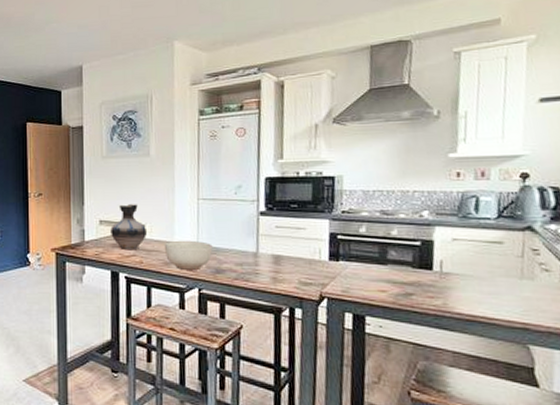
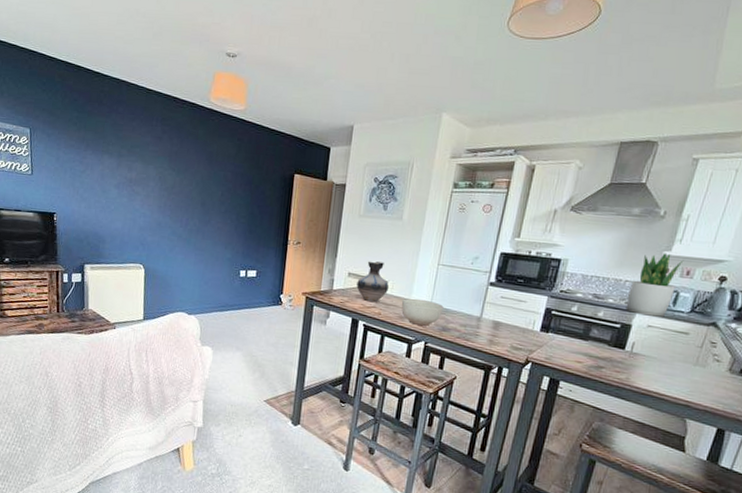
planter: none [420,155,474,228] -> present [625,253,684,317]

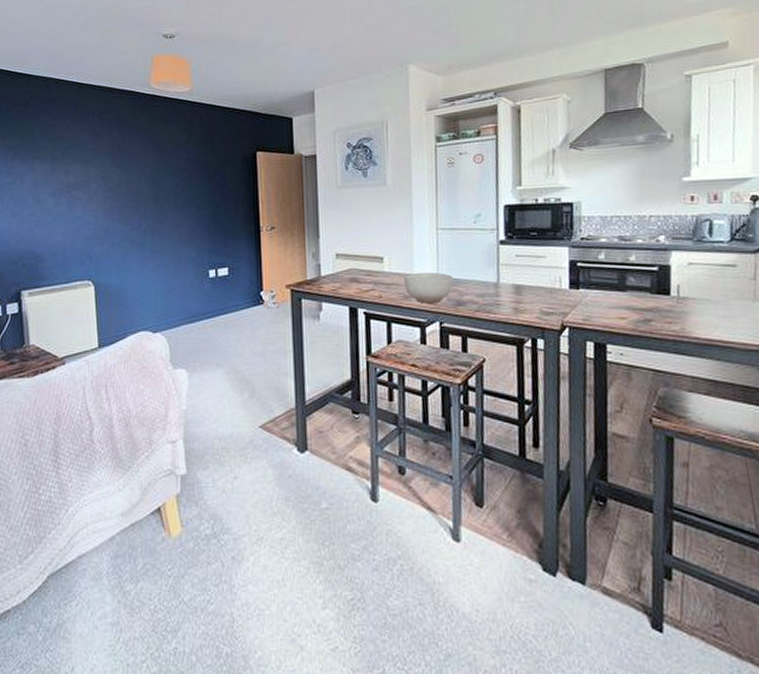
ceramic jug: present [356,261,389,303] -> none [348,236,386,285]
planter: present [625,253,684,317] -> none [656,179,707,252]

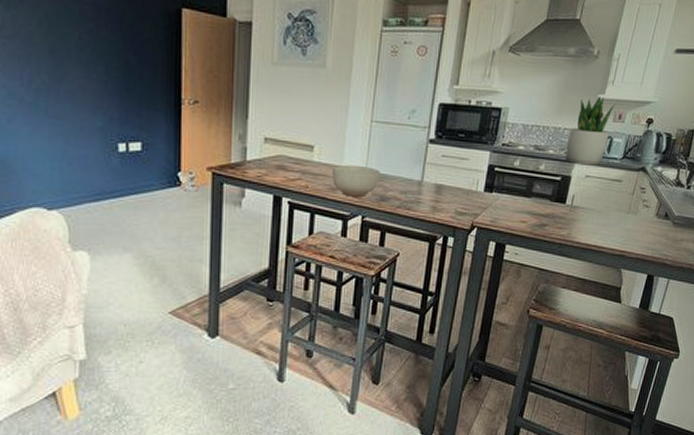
planter: none [656,179,707,252] -> present [565,96,616,166]

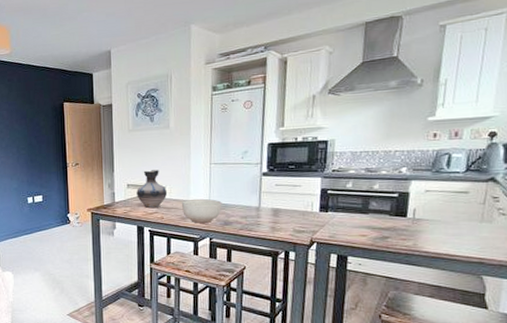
ceramic jug: none [276,121,316,174] -> present [136,170,168,209]
planter: present [565,96,616,166] -> none [400,118,450,181]

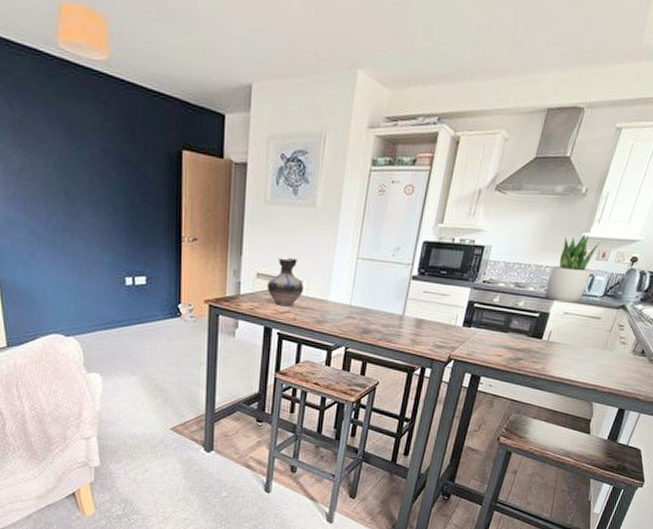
bowl: present [181,198,222,223] -> none [318,299,364,329]
planter: none [400,118,450,181] -> present [545,234,601,303]

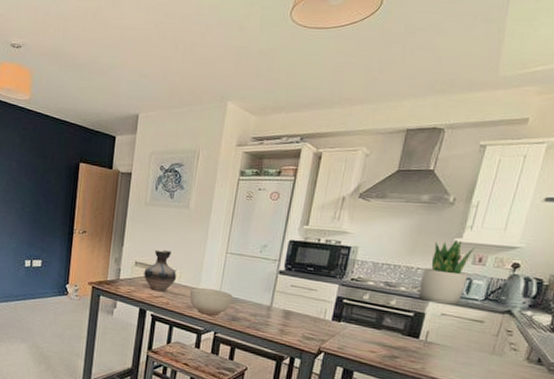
bowl: none [318,299,364,329] -> present [189,287,233,316]

